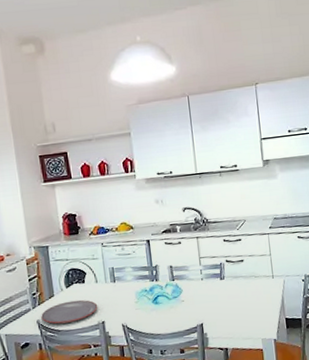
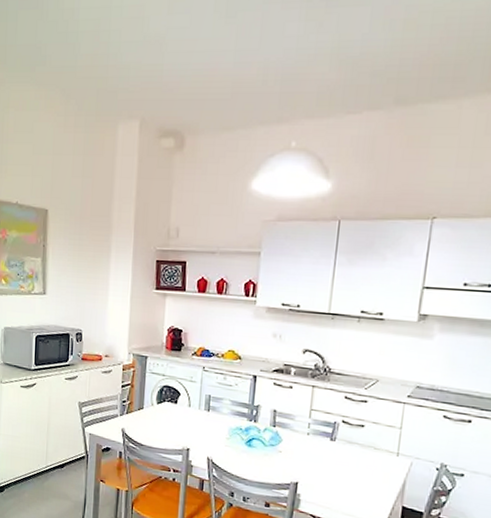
plate: present [41,299,98,324] -> none [127,417,186,441]

